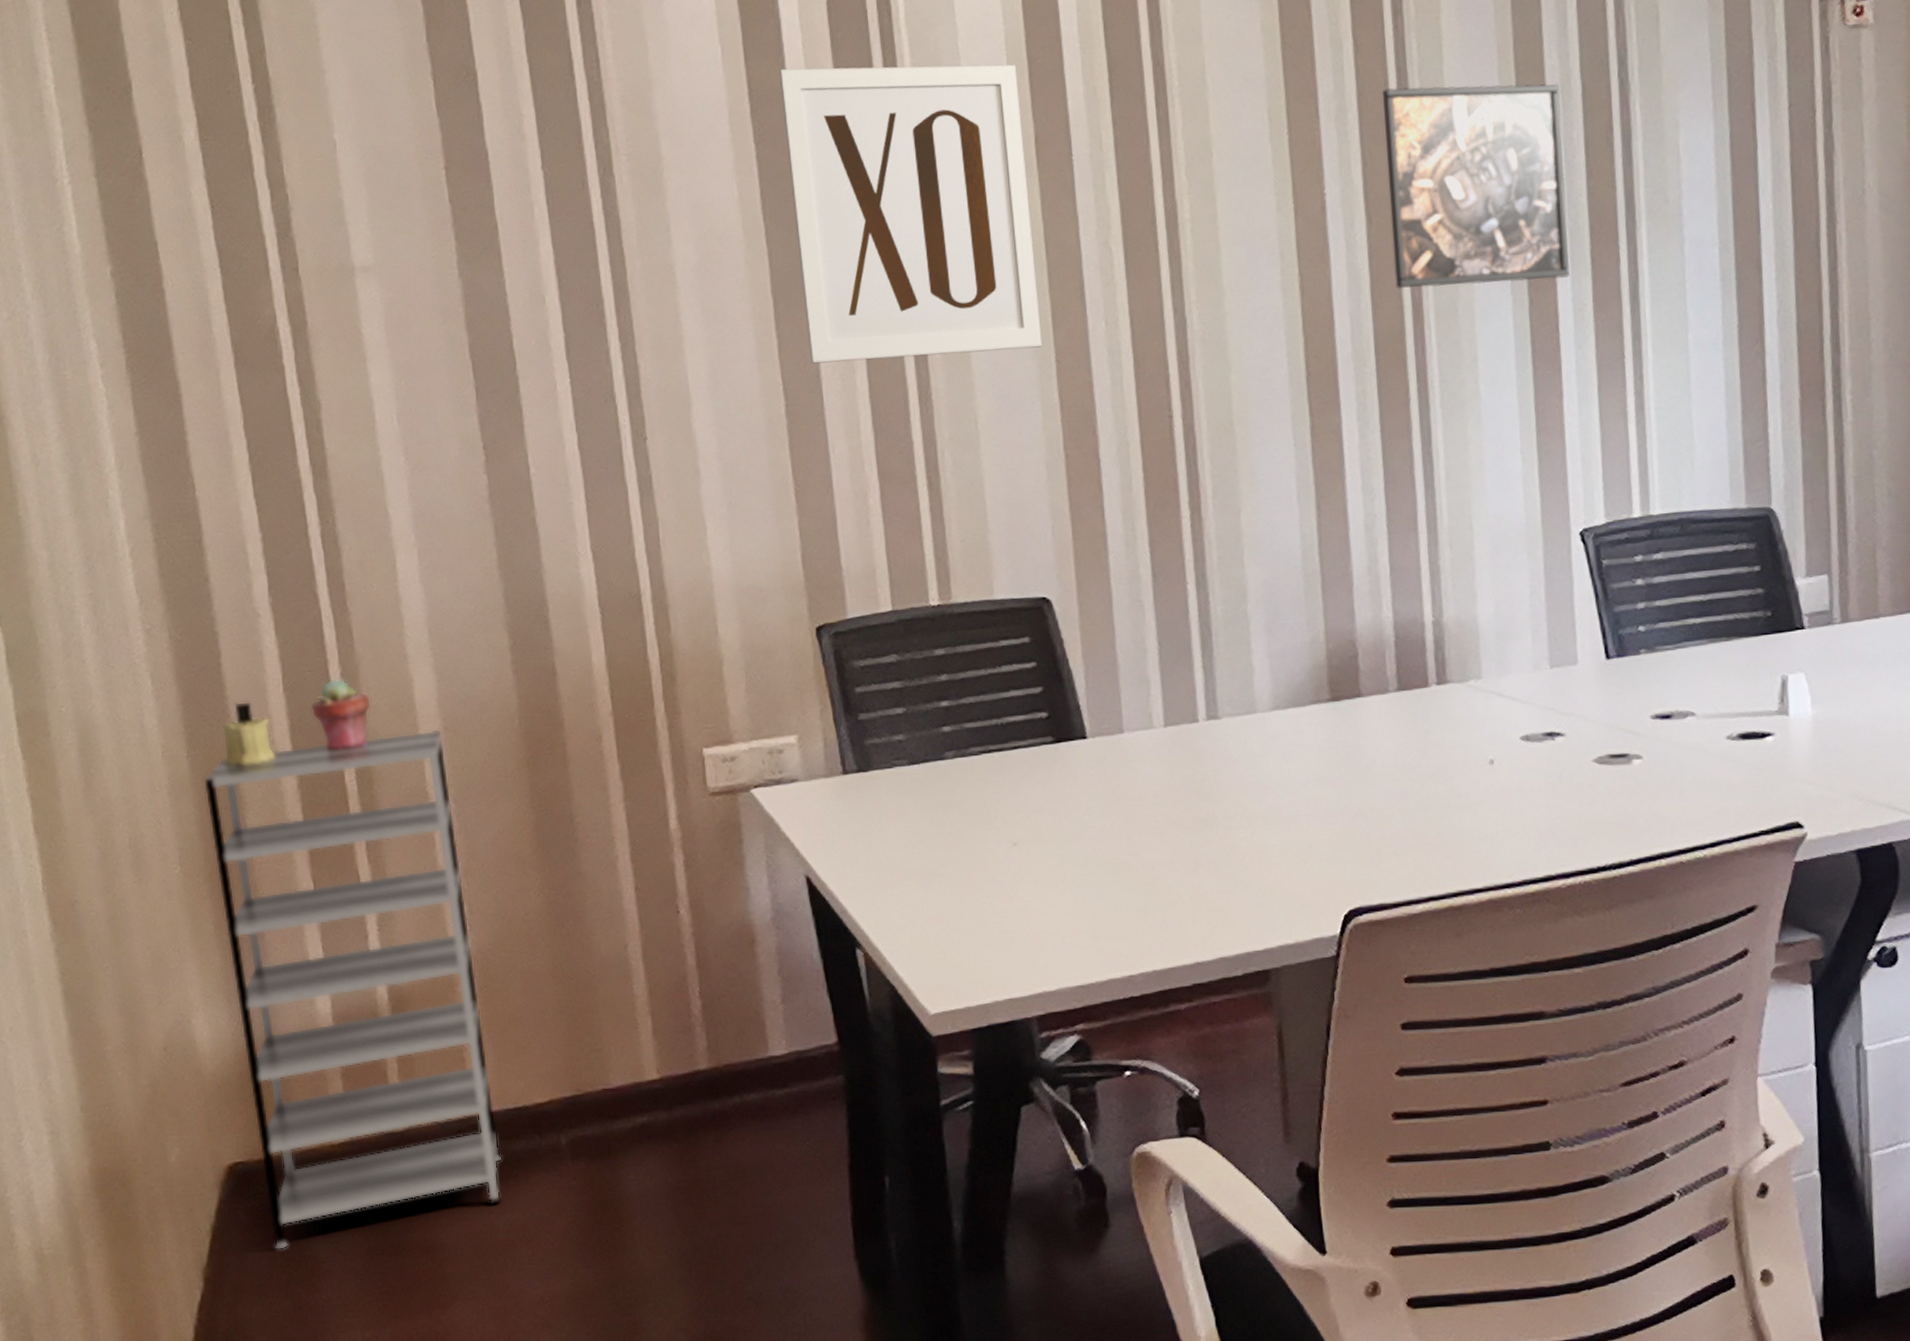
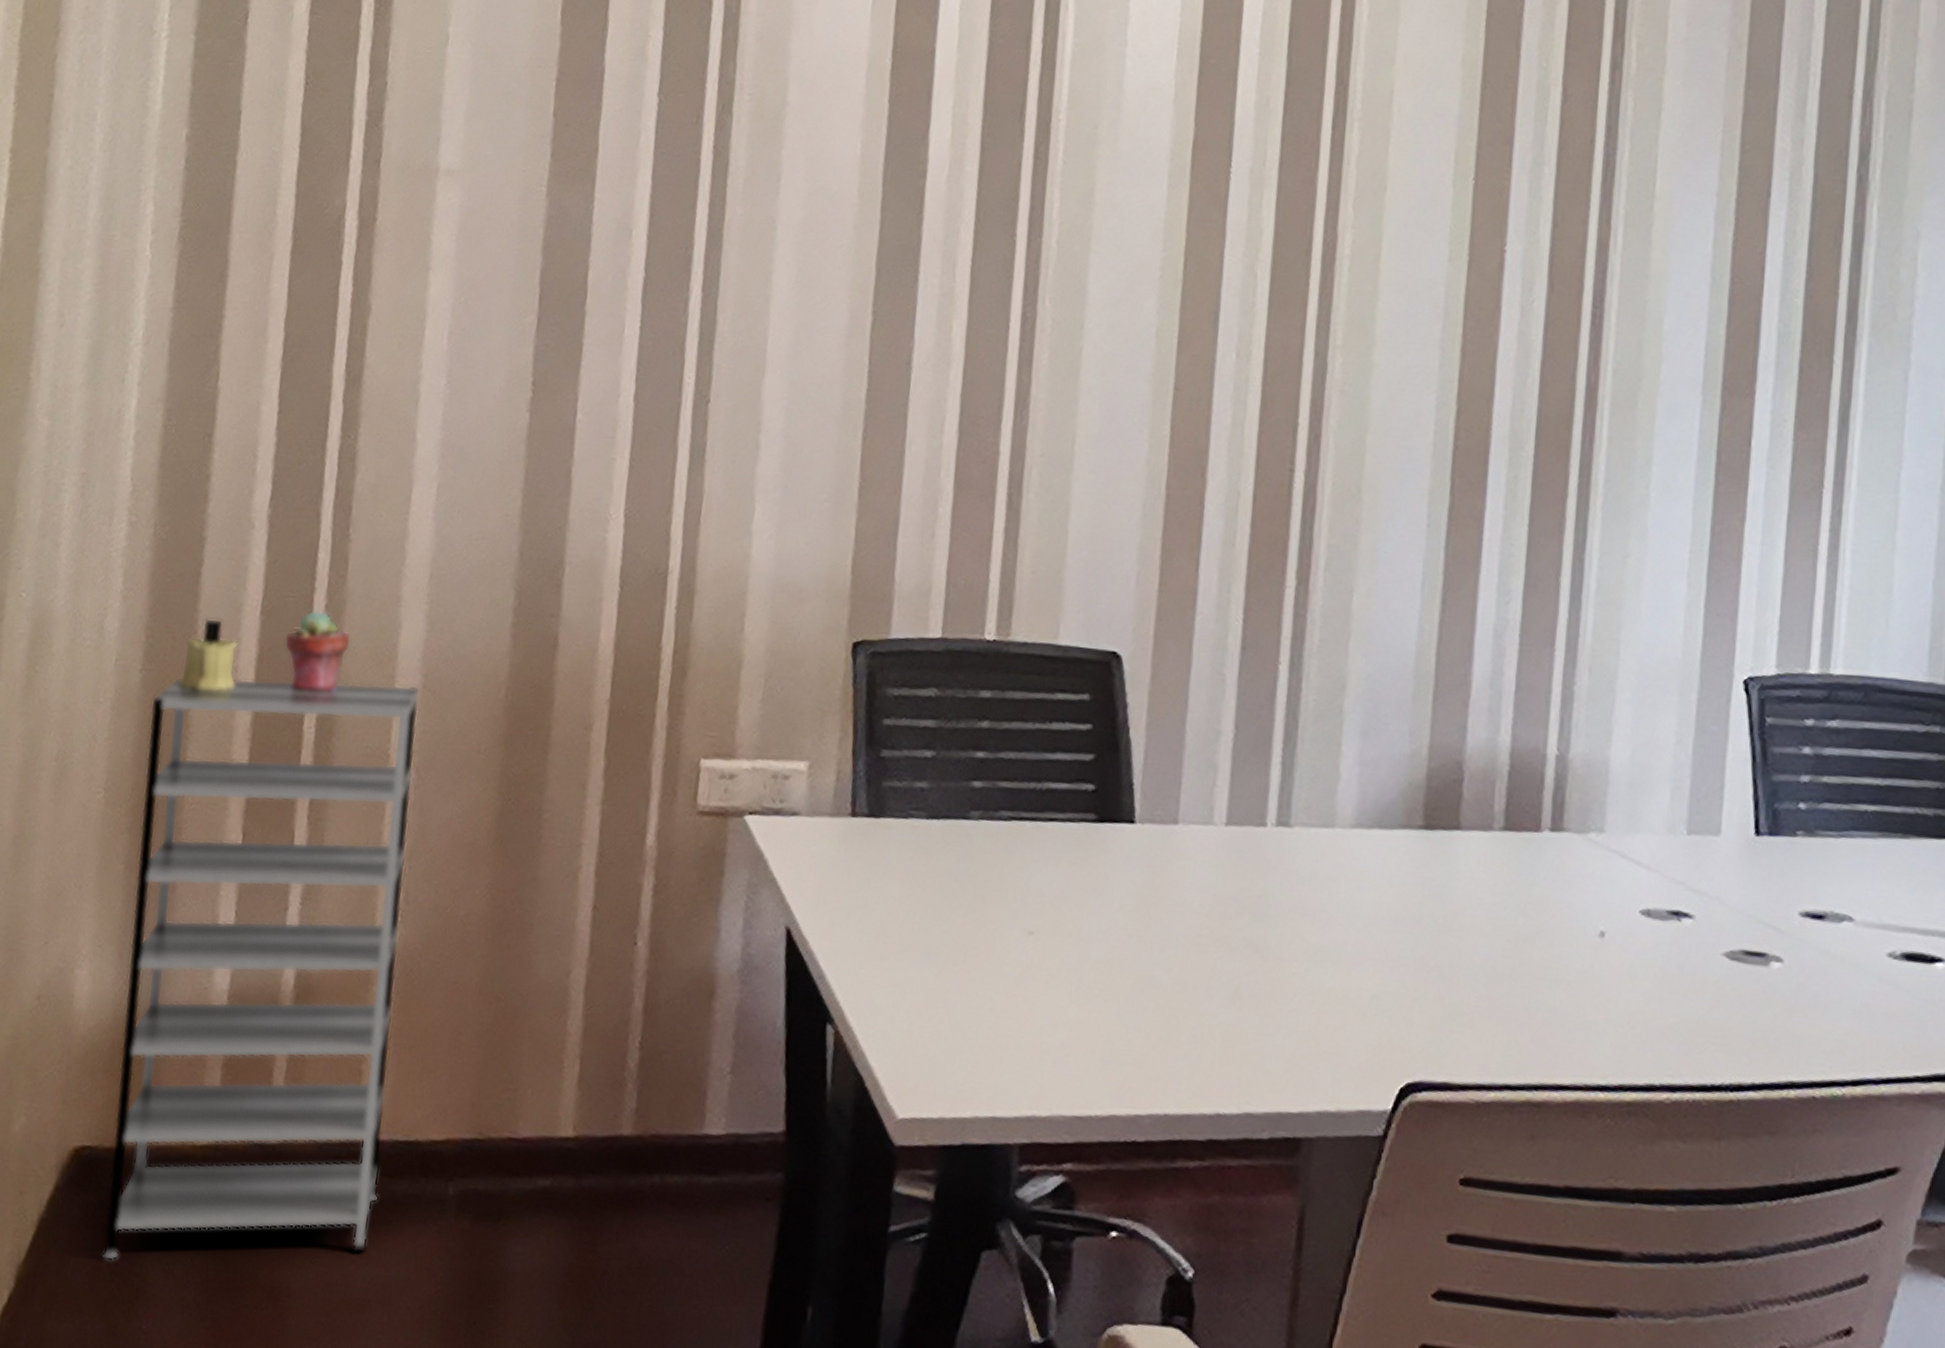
wall art: present [779,64,1043,364] -> none [904,28,1186,370]
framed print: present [1383,84,1571,290] -> none [1570,147,1788,386]

